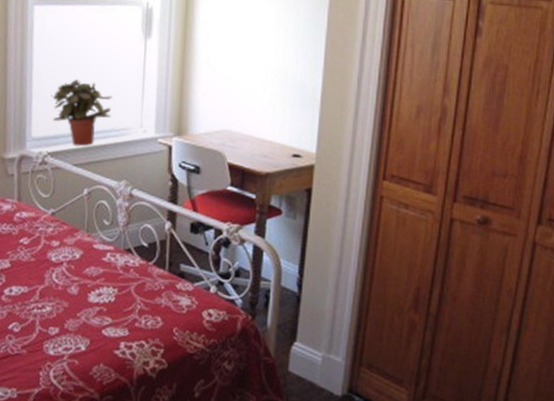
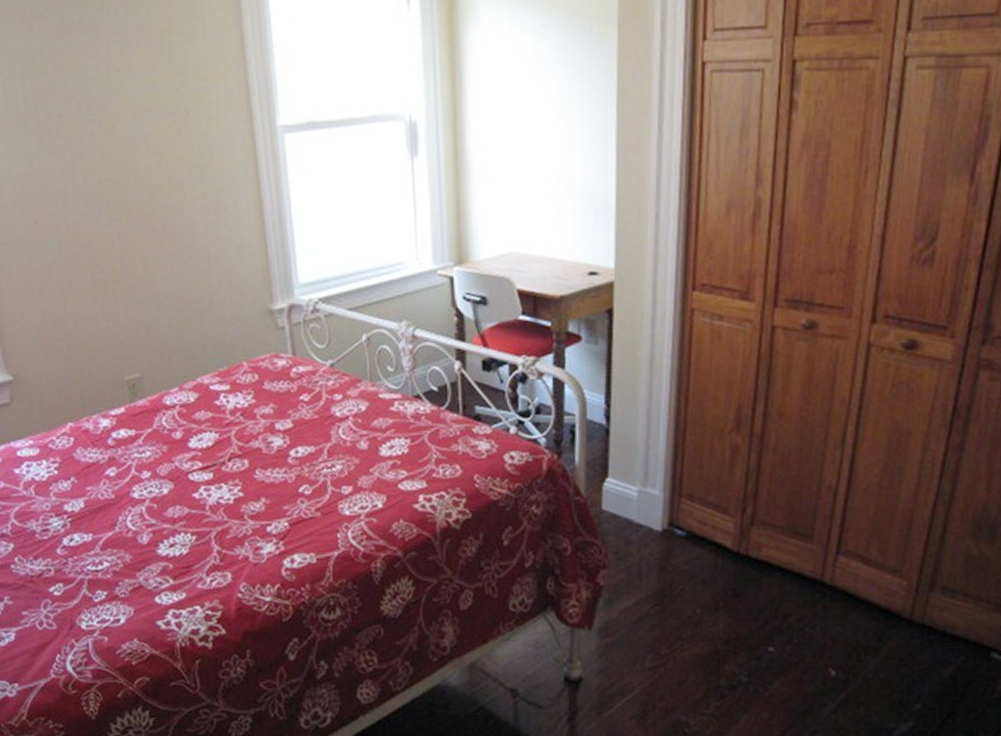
potted plant: present [51,79,112,147] -> none [315,213,383,289]

